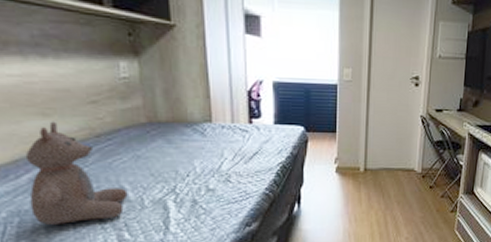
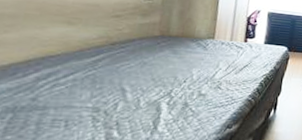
bear: present [25,121,128,225] -> none [27,29,127,121]

